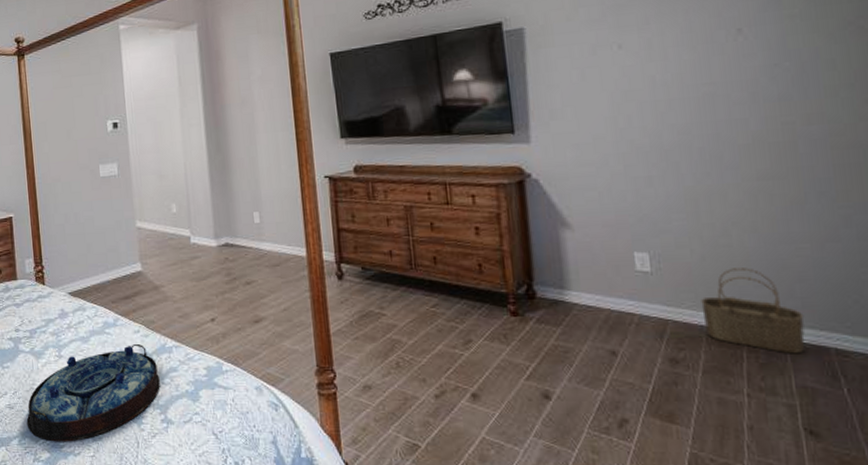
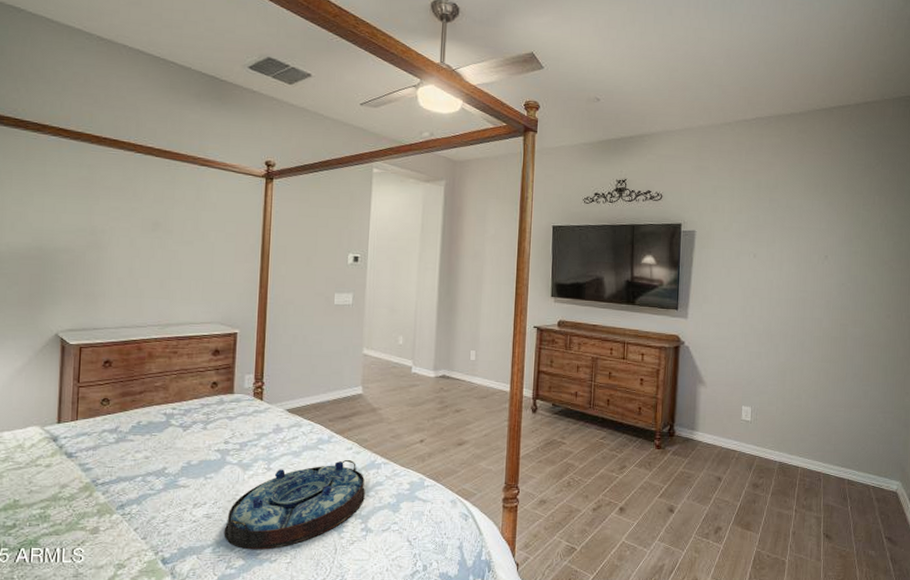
wicker basket: present [701,268,805,354] -> none [777,422,834,483]

